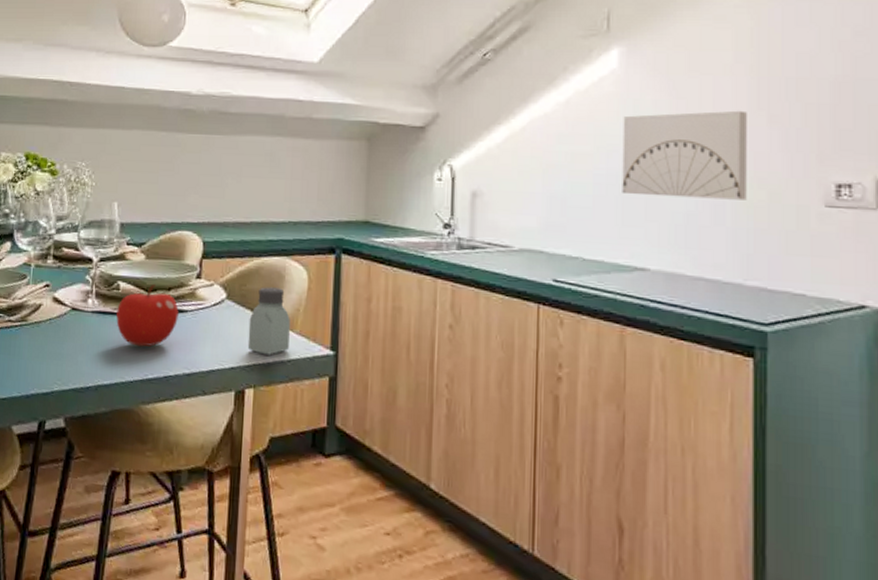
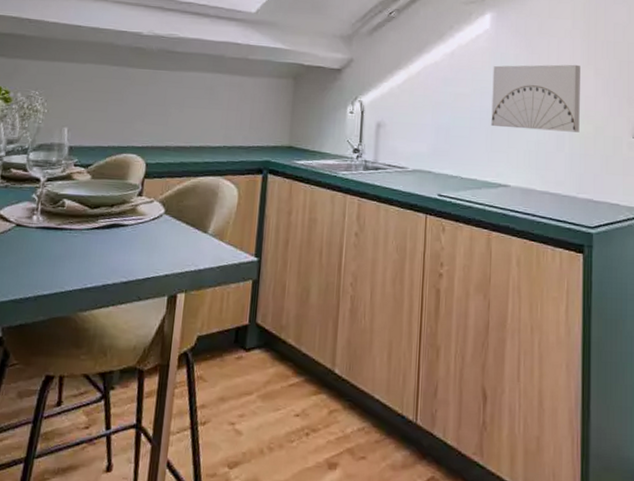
fruit: present [116,283,179,347] -> none [59,201,120,259]
saltshaker: present [247,287,290,356] -> none [181,203,221,263]

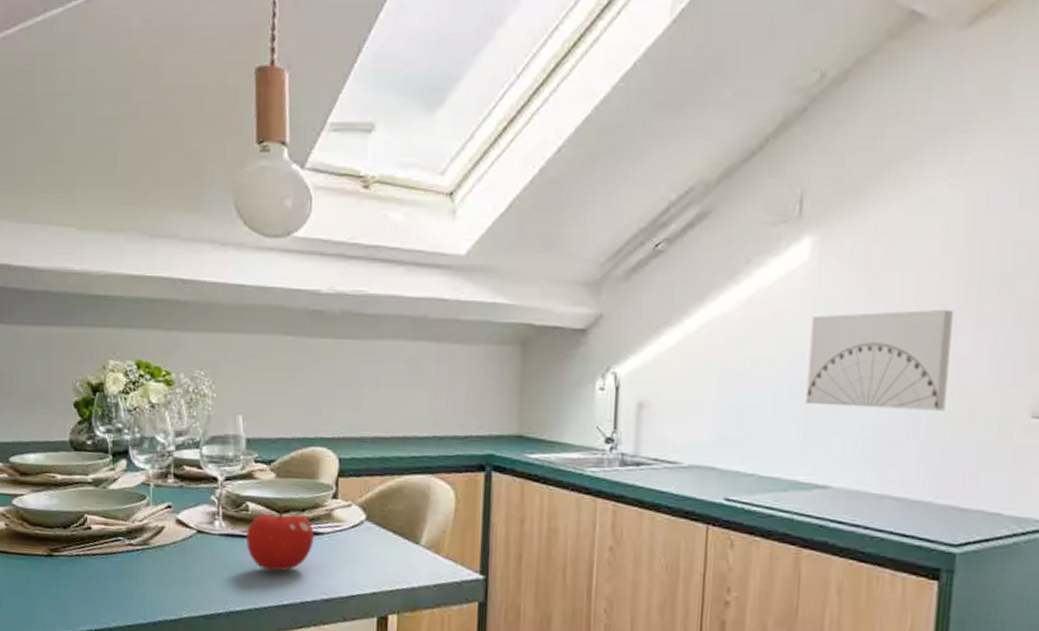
fruit: none [59,201,120,259] -> present [246,504,314,572]

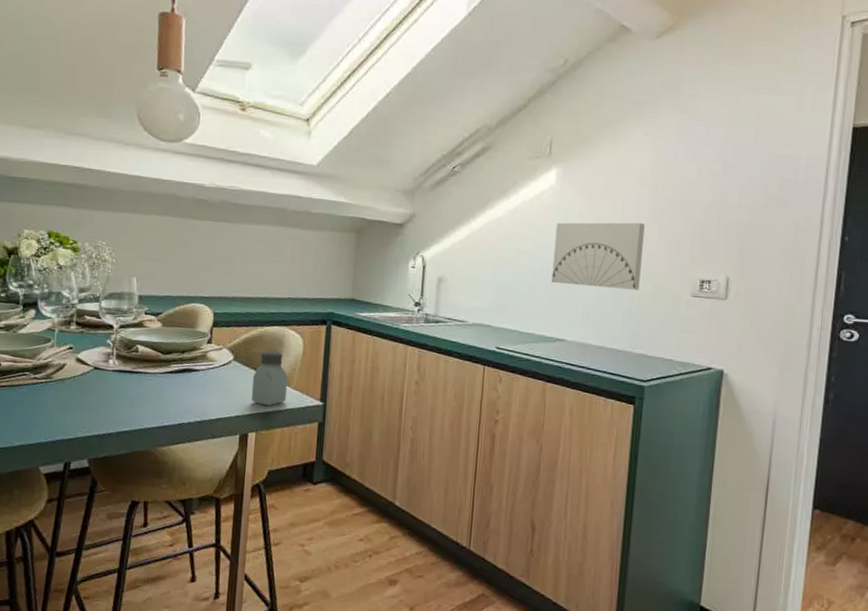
fruit: present [246,504,314,572] -> none [135,347,191,400]
saltshaker: none [390,507,436,580] -> present [251,351,288,406]

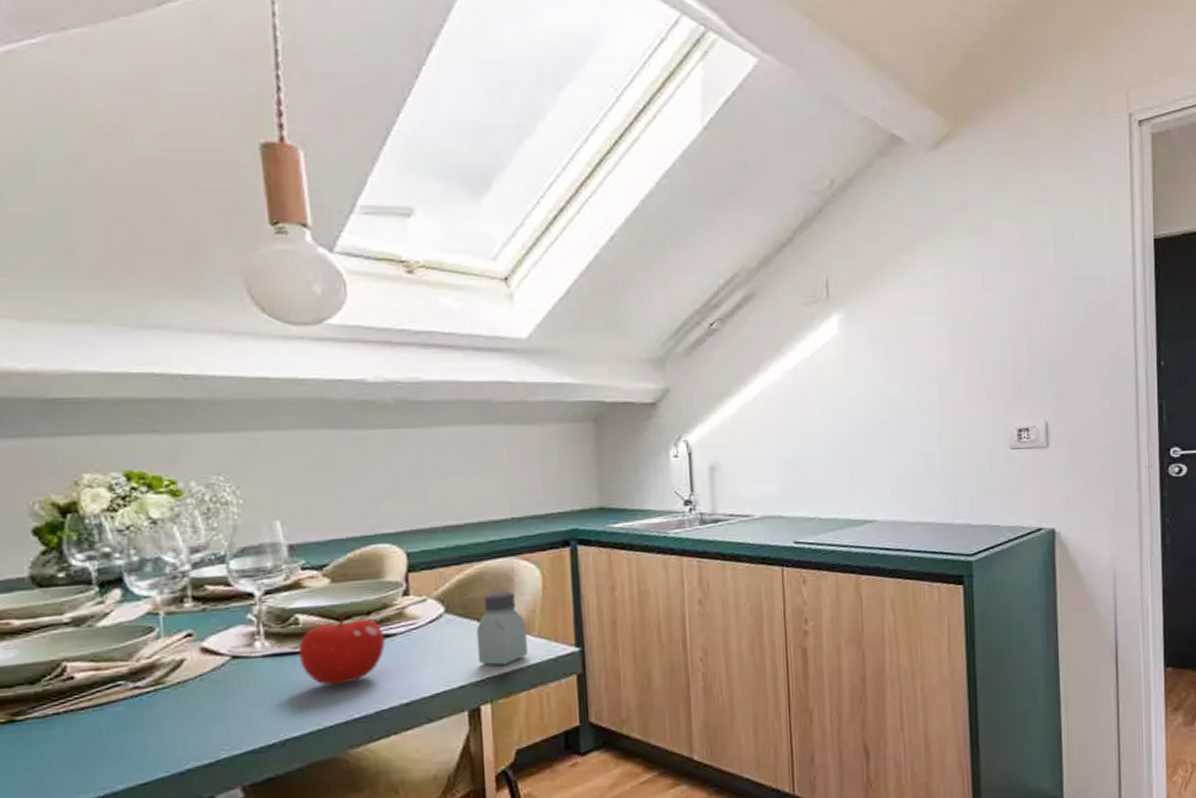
fruit: none [135,347,191,400] -> present [299,610,385,686]
wall art: present [551,222,645,290] -> none [846,369,952,454]

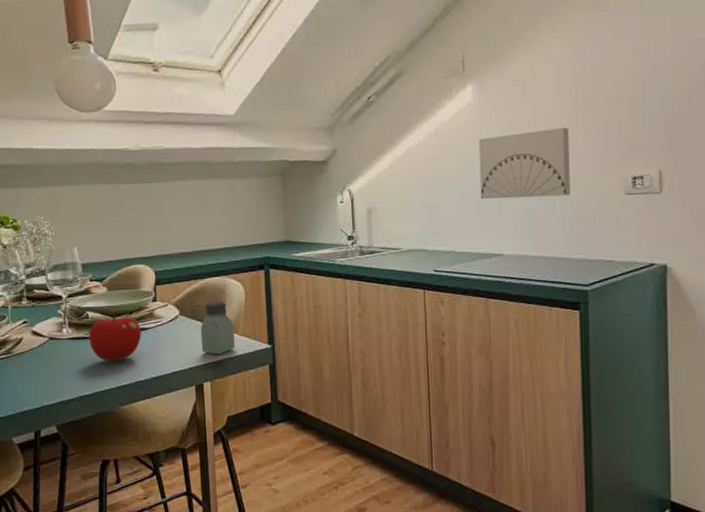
wall art: none [846,369,952,454] -> present [478,127,571,200]

